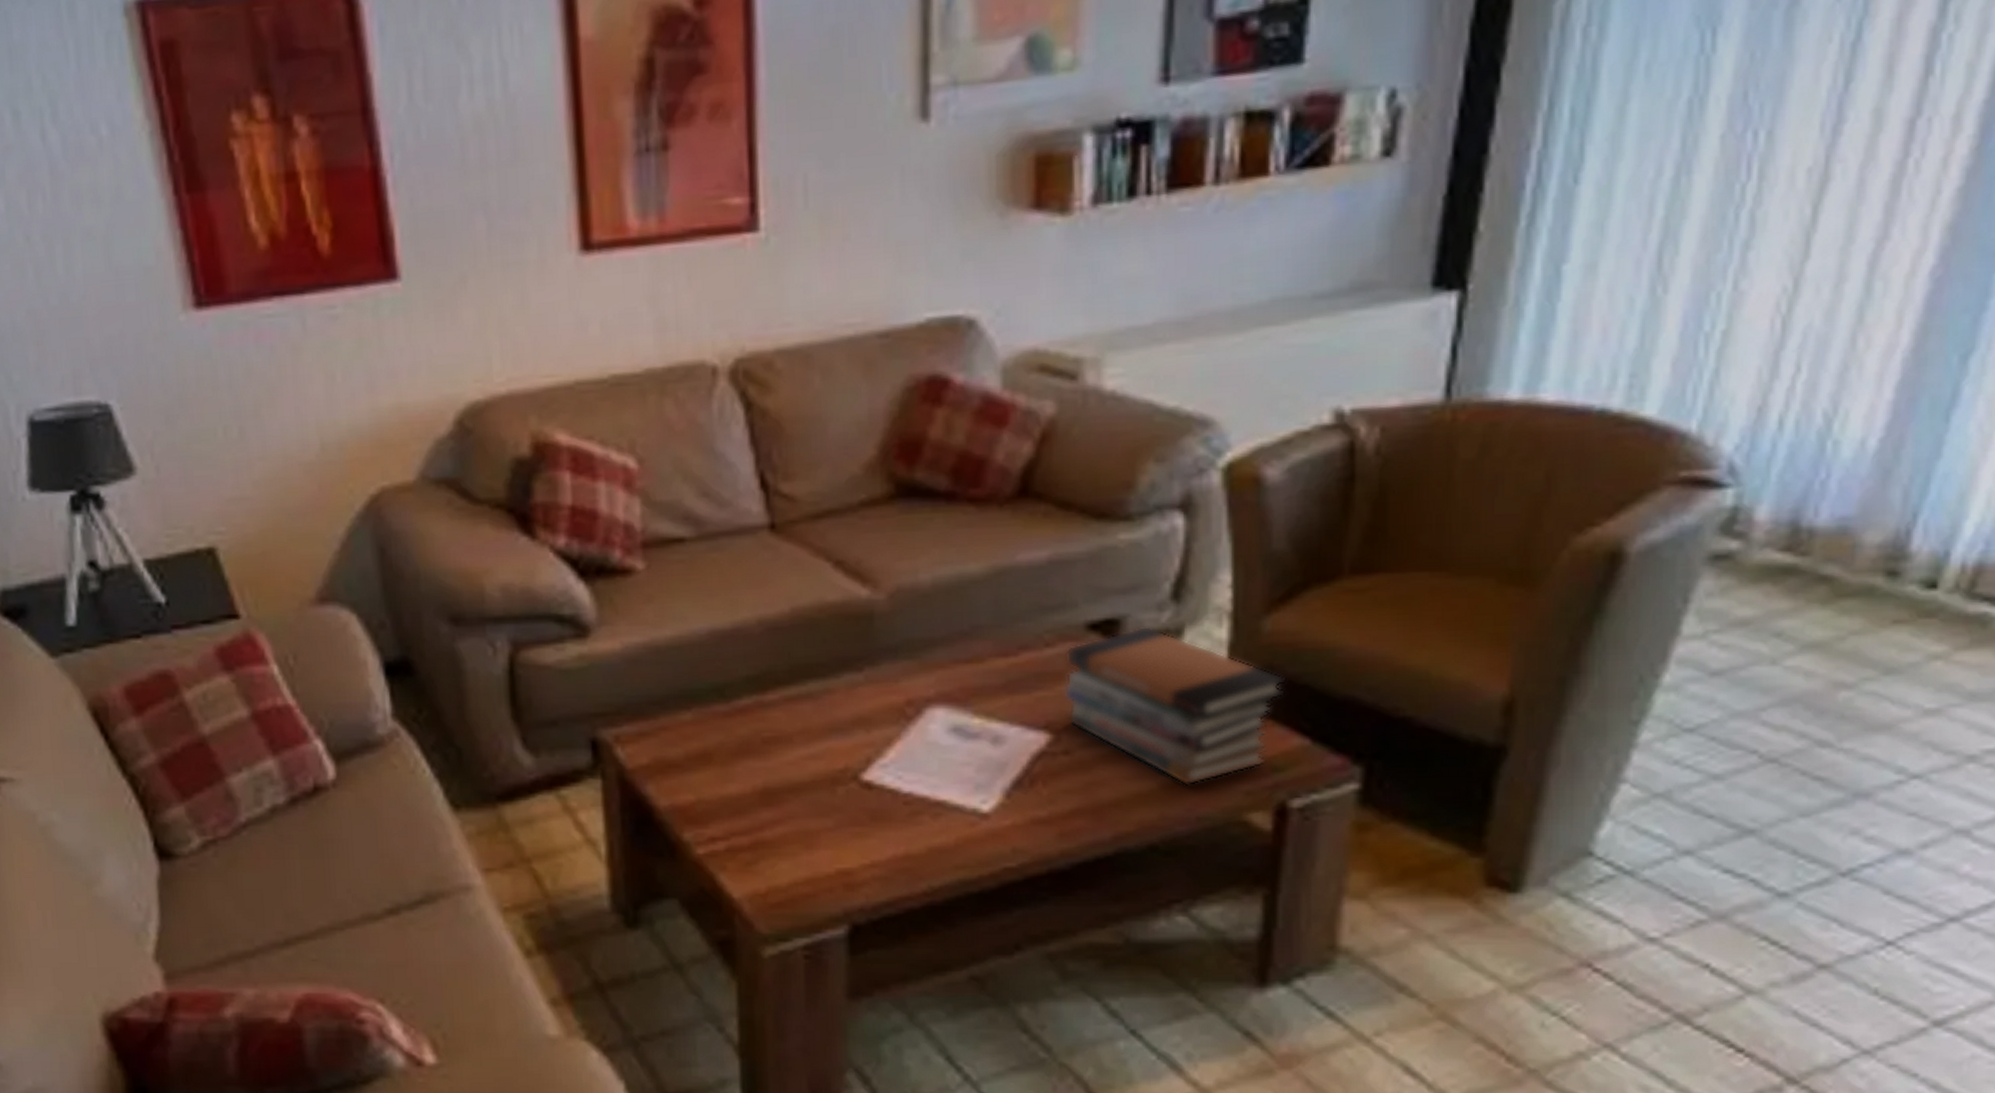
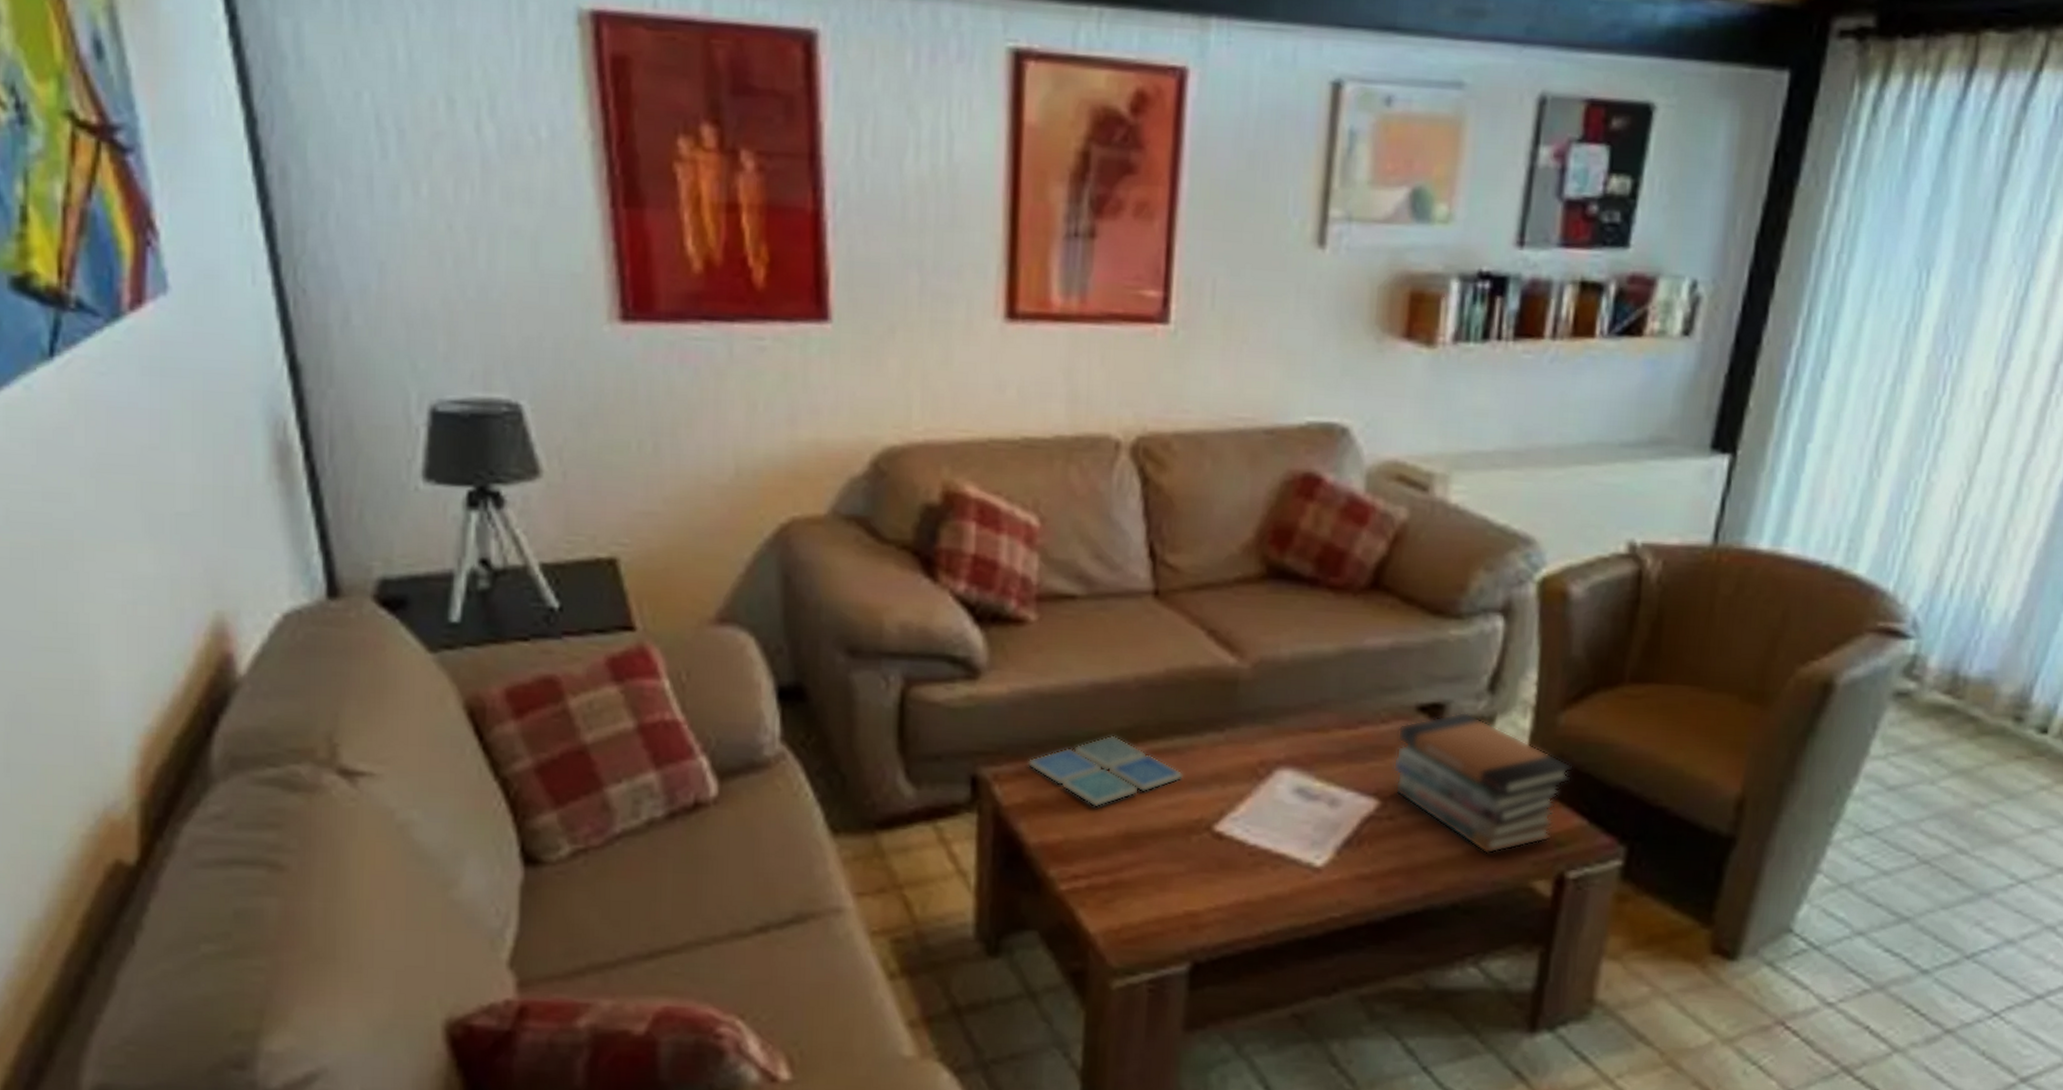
drink coaster: none [649,684,822,764] -> present [1027,735,1184,807]

